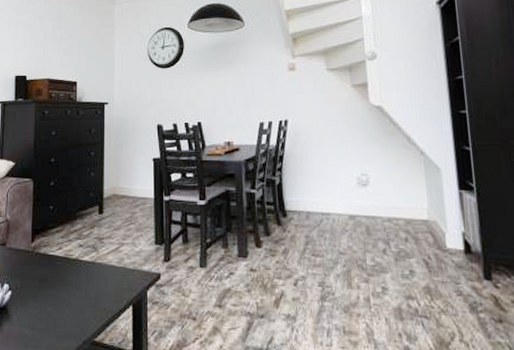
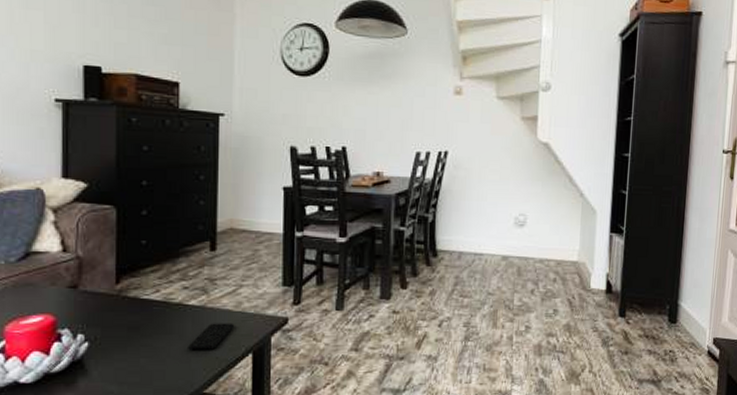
smartphone: none [82,277,118,301] -> present [188,323,235,350]

